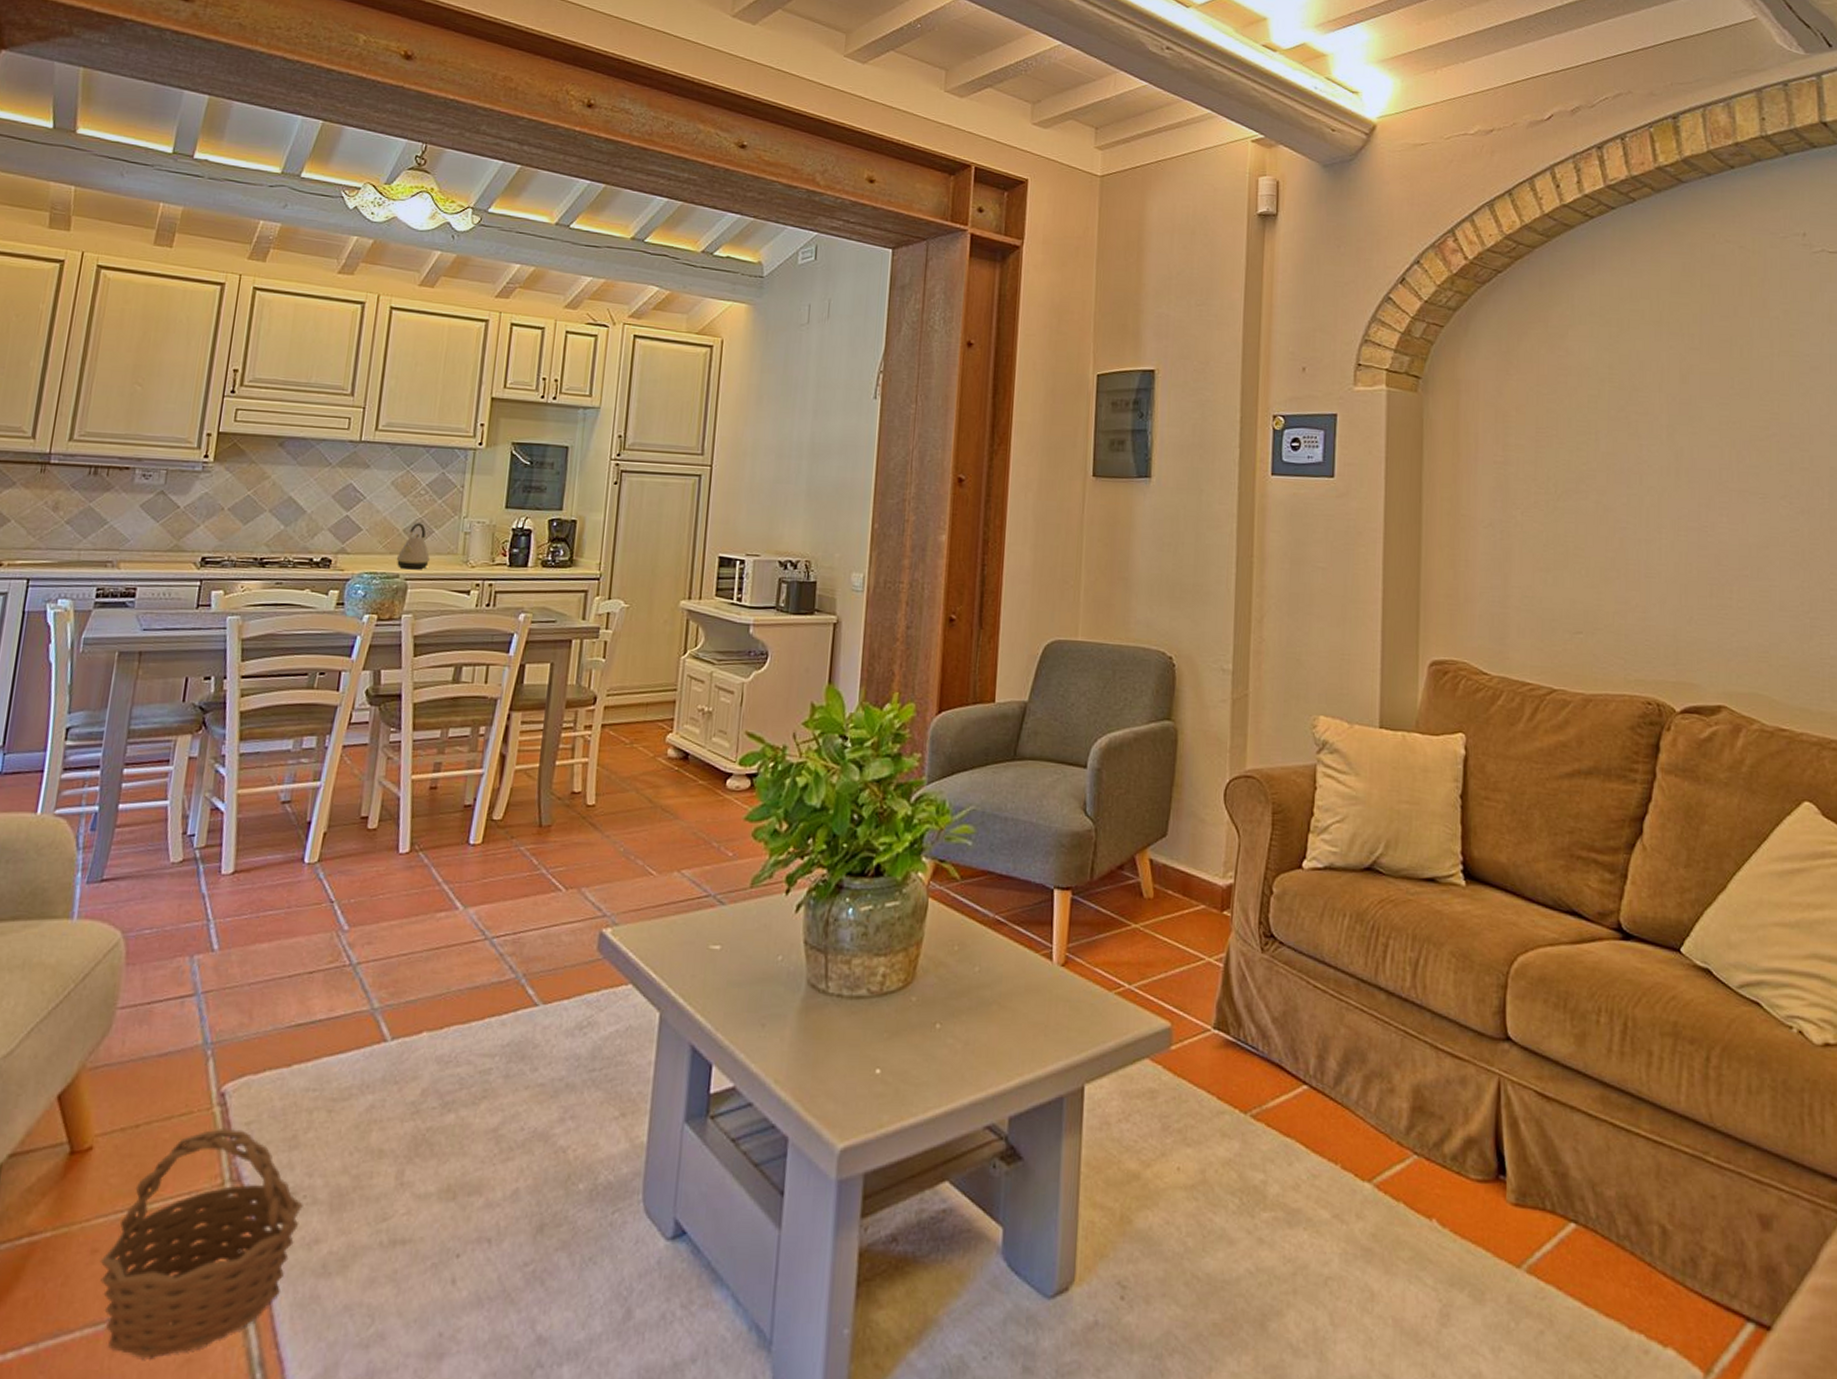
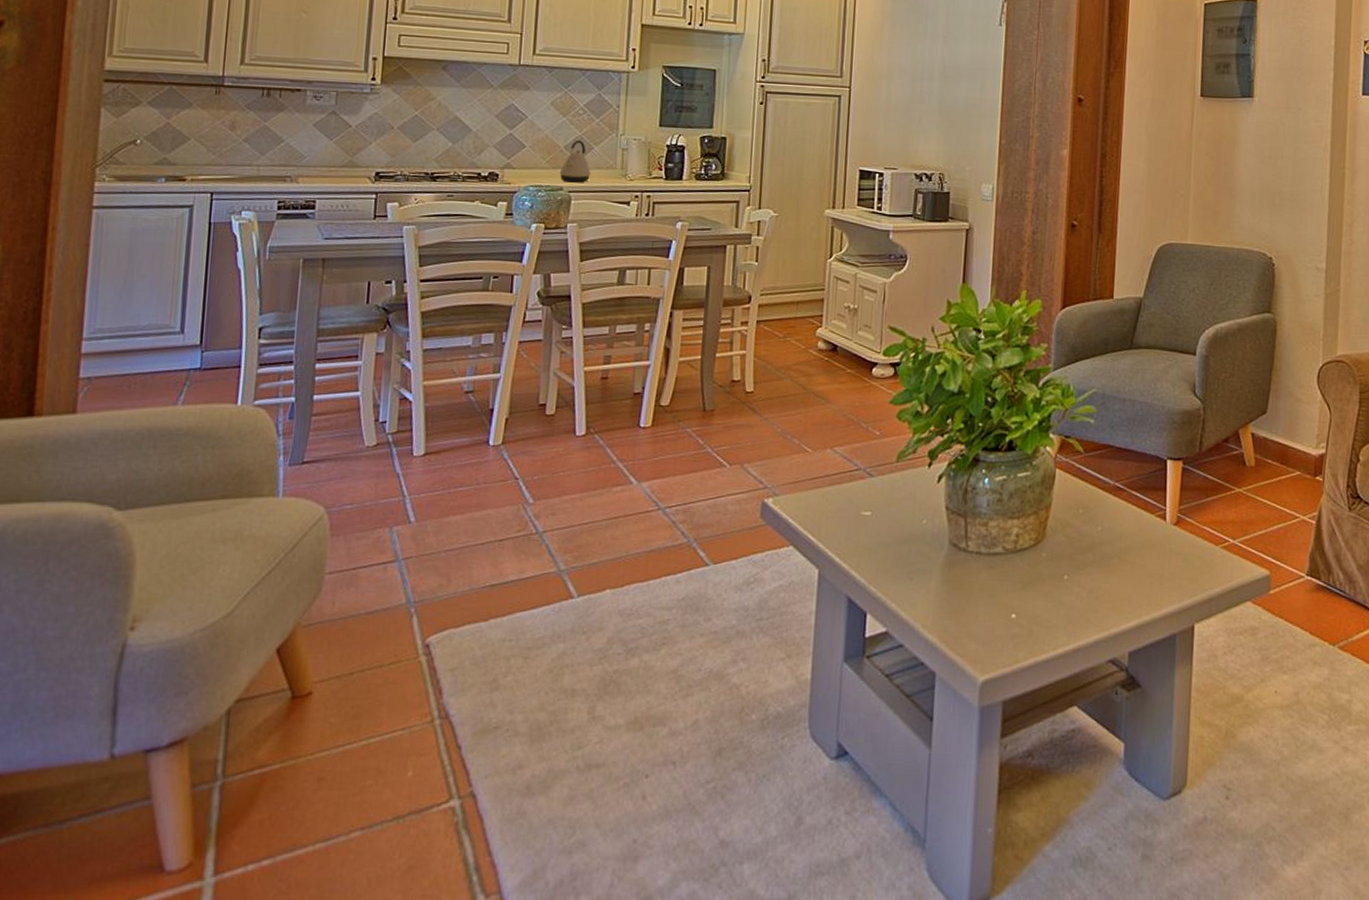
basket: present [100,1127,303,1358] -> none [326,673,506,866]

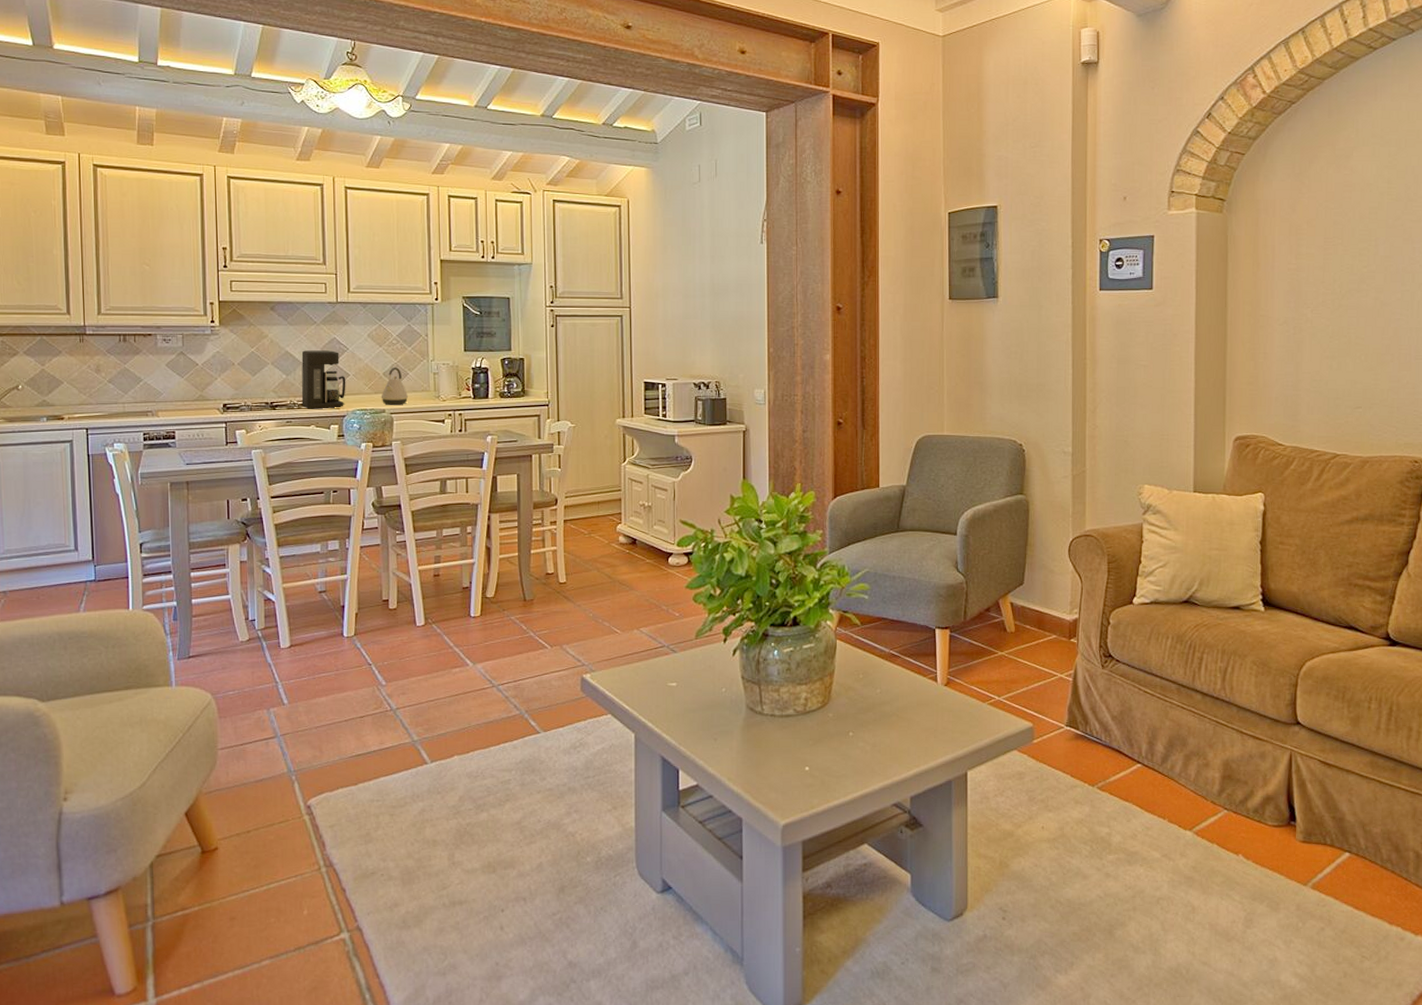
coffee maker: none [467,116,521,183] -> present [301,350,346,409]

